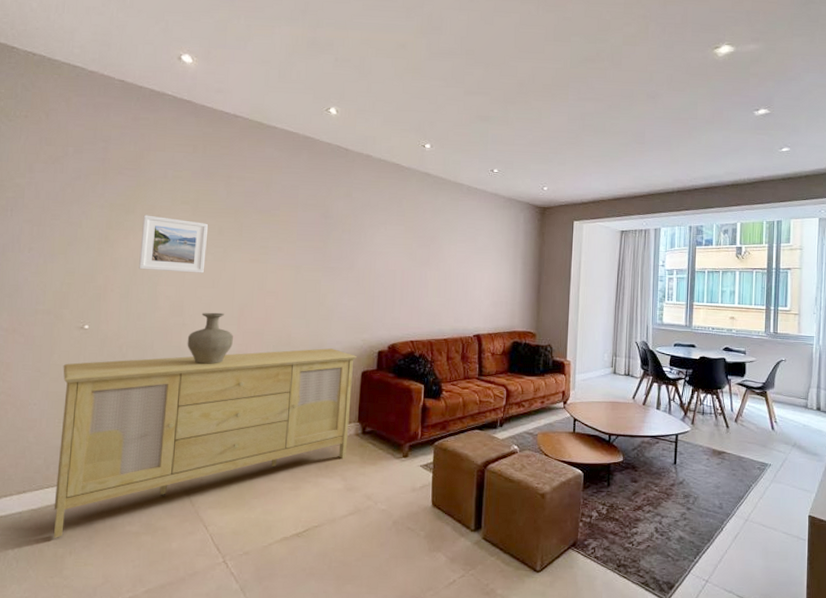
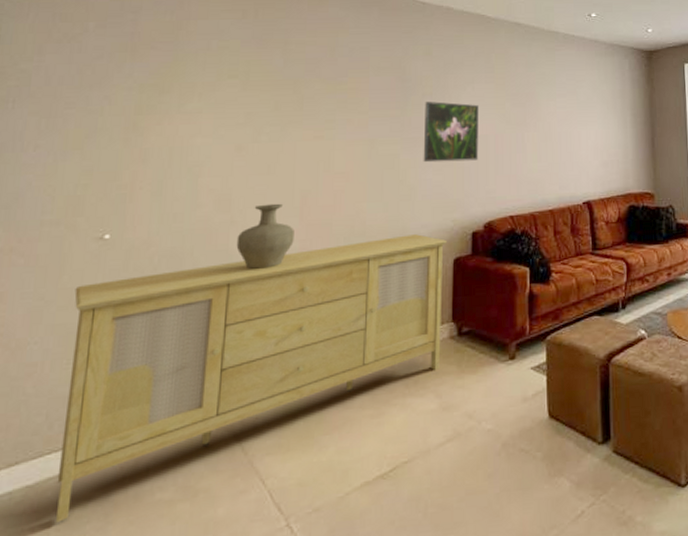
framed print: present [139,215,208,273] -> none [175,94,261,160]
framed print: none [340,237,390,291] -> present [423,101,480,163]

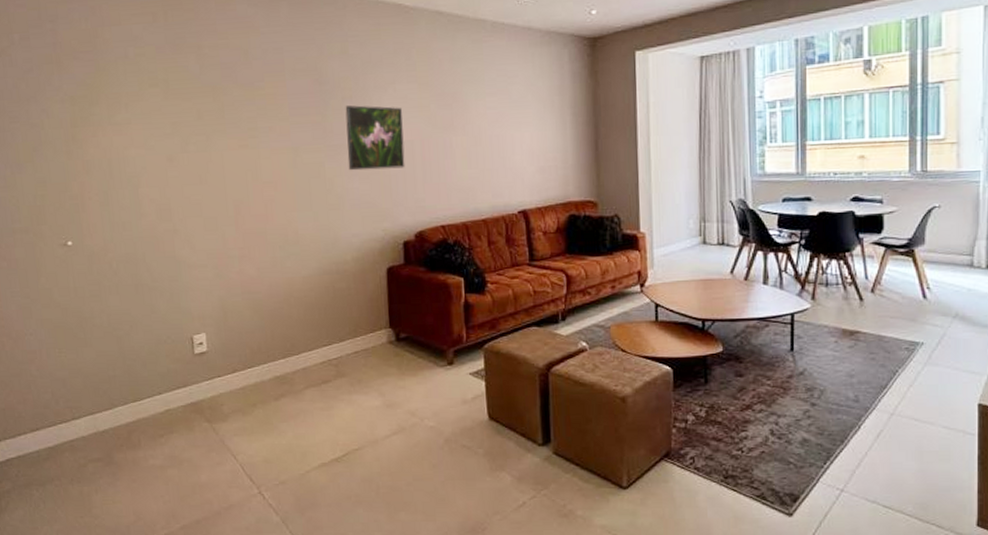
sideboard: present [56,234,447,523] -> none [53,243,381,476]
vase: present [236,203,294,269] -> none [181,212,233,275]

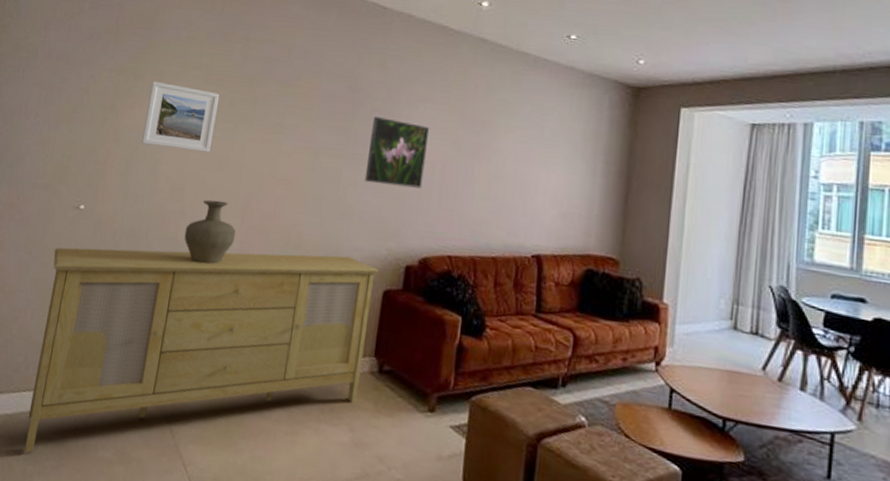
sideboard: none [53,243,381,476] -> present [25,247,379,453]
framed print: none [109,105,188,171] -> present [141,81,219,153]
vase: none [181,212,233,275] -> present [184,199,236,263]

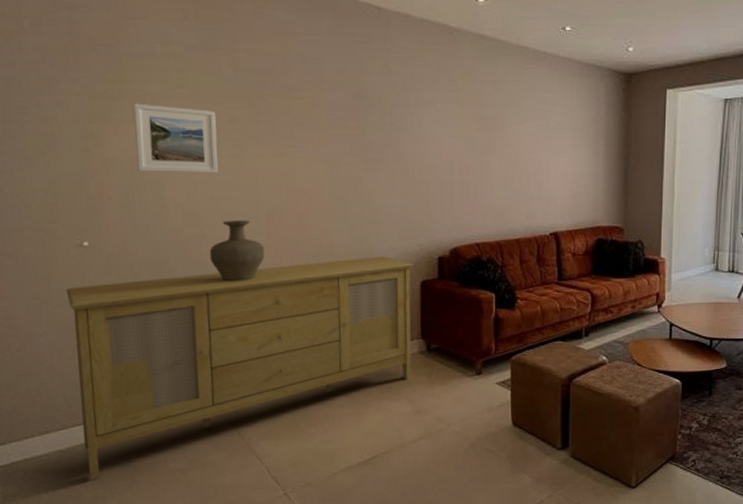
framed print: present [364,117,430,189] -> none [385,121,443,186]

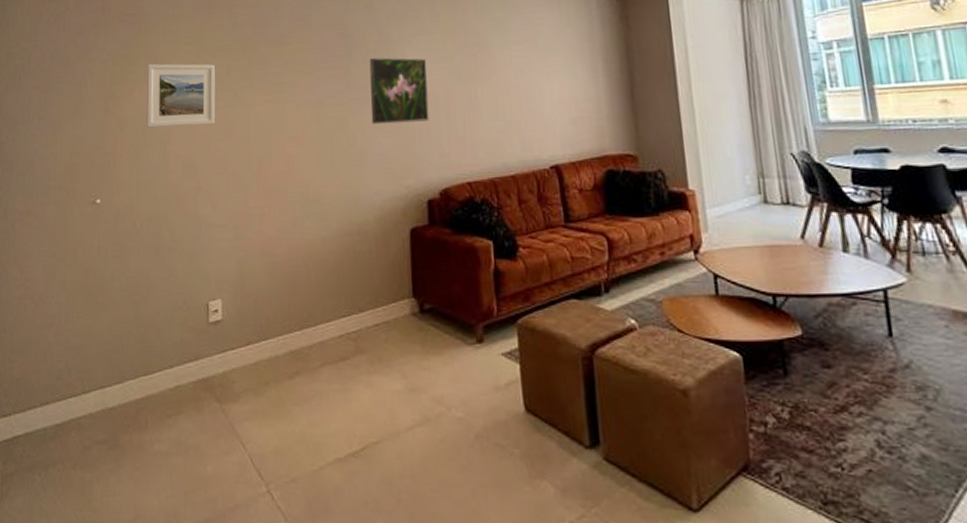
sideboard: present [66,256,414,479] -> none [78,202,403,460]
vase: present [209,220,265,281] -> none [203,169,254,235]
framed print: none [385,121,443,186] -> present [369,58,429,125]

